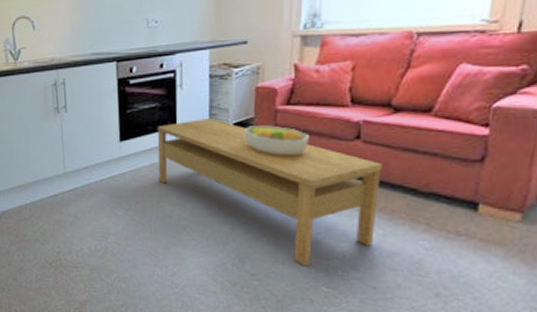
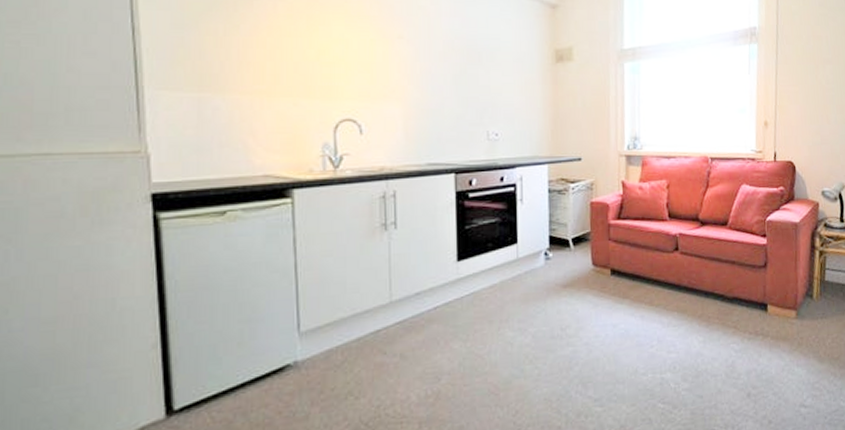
coffee table: present [157,119,382,266] -> none [497,234,697,383]
fruit bowl: present [244,125,310,156] -> none [582,239,639,271]

